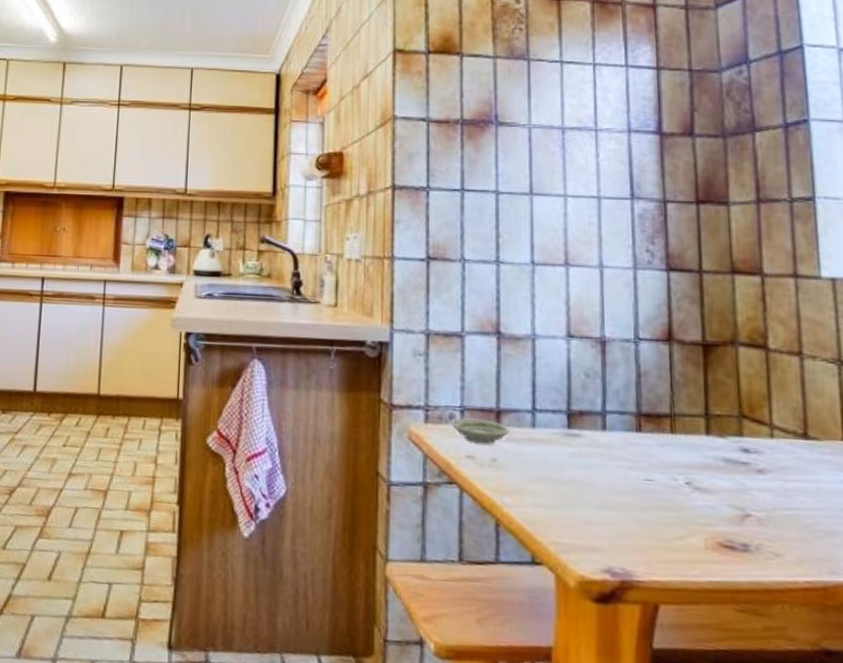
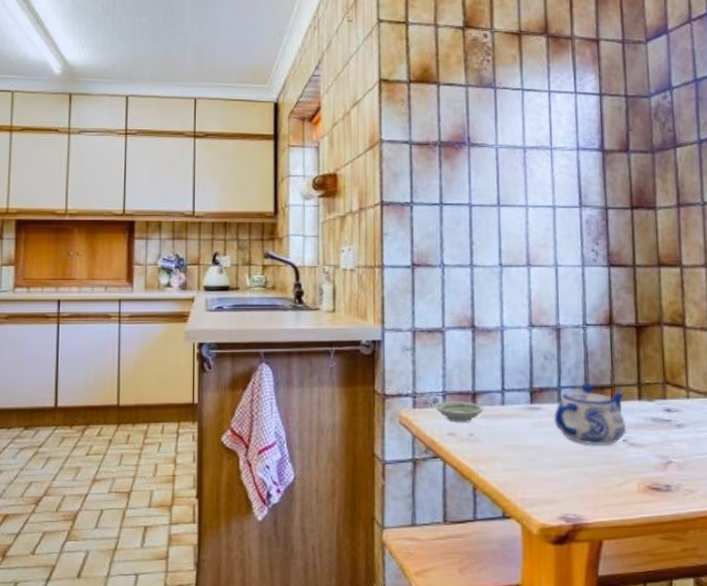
teapot: none [597,410,690,488] -> present [554,384,626,445]

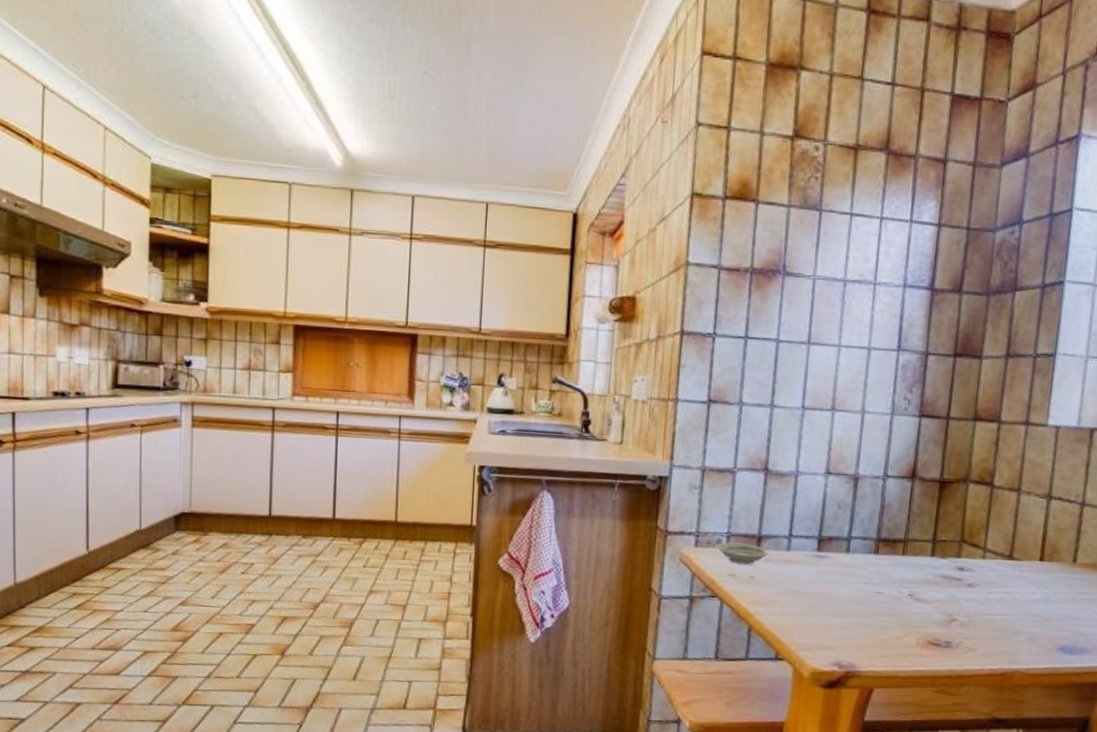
teapot: present [554,384,626,445] -> none [839,536,918,599]

